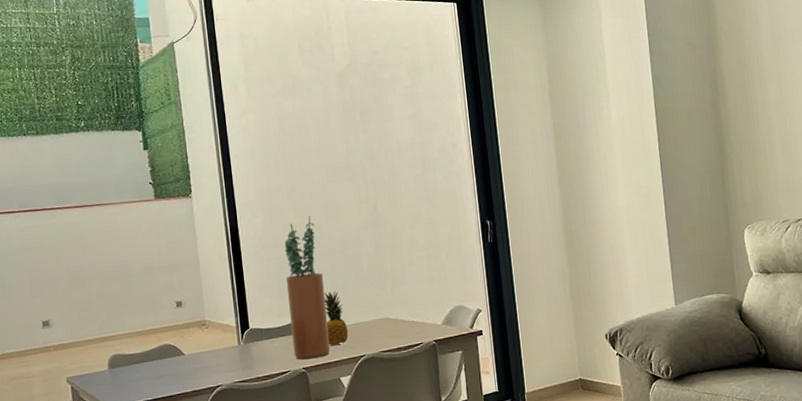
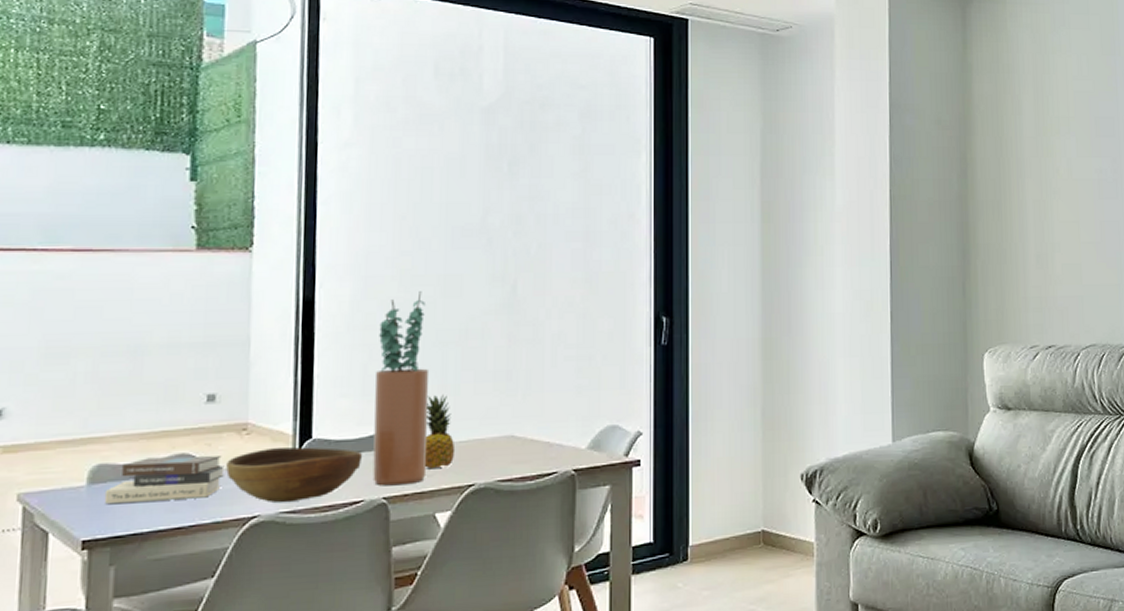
books: none [120,344,195,383] -> present [104,455,225,505]
bowl: none [195,334,286,375] -> present [226,447,363,502]

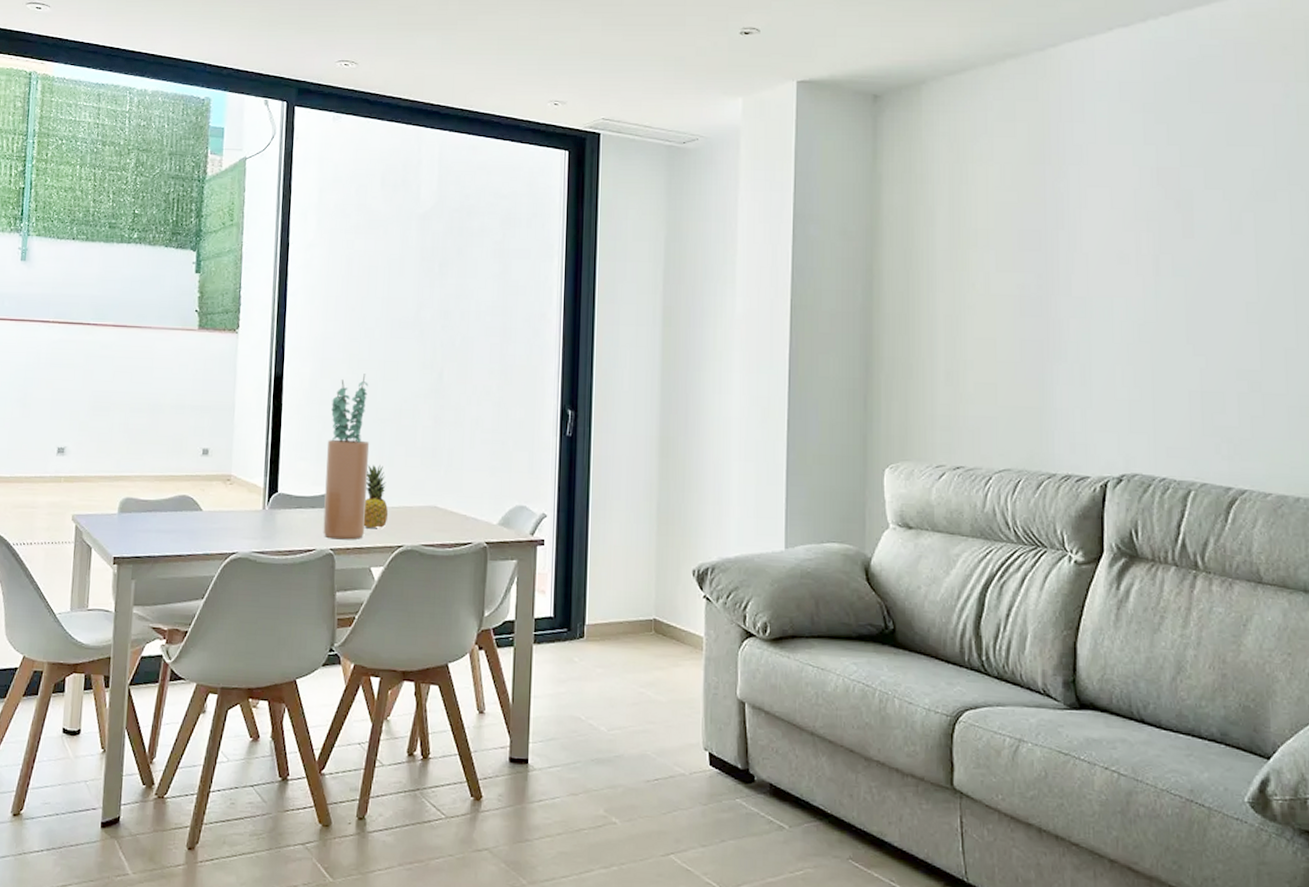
books: present [104,455,225,505] -> none [129,496,214,533]
bowl: present [226,447,363,502] -> none [214,497,316,544]

